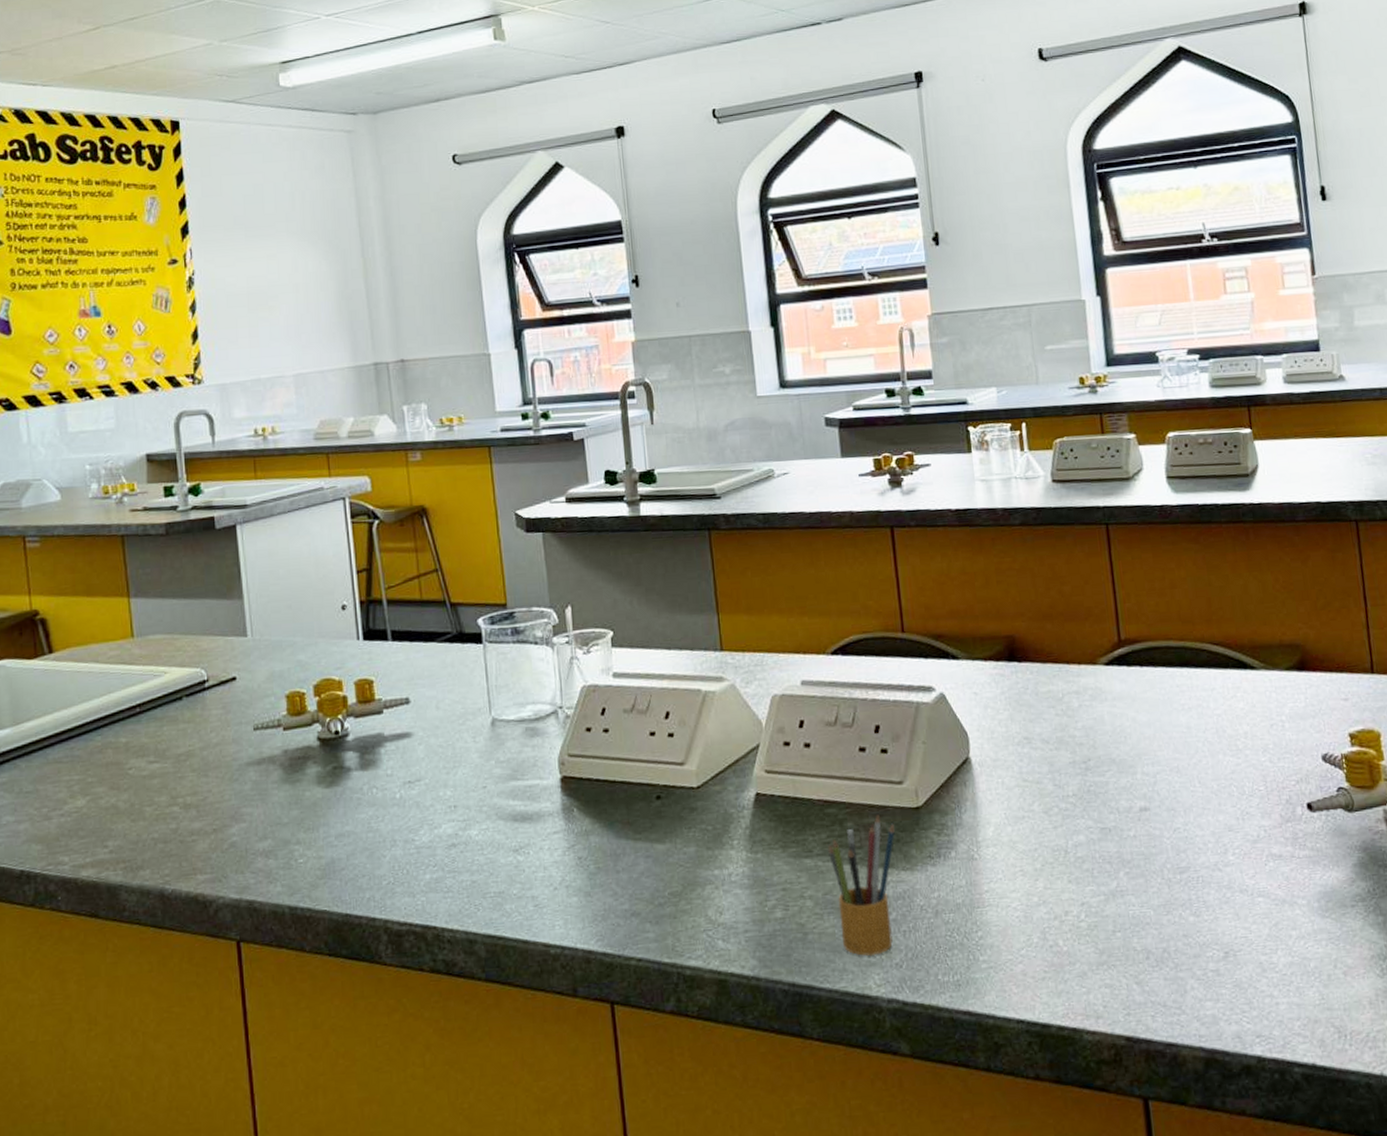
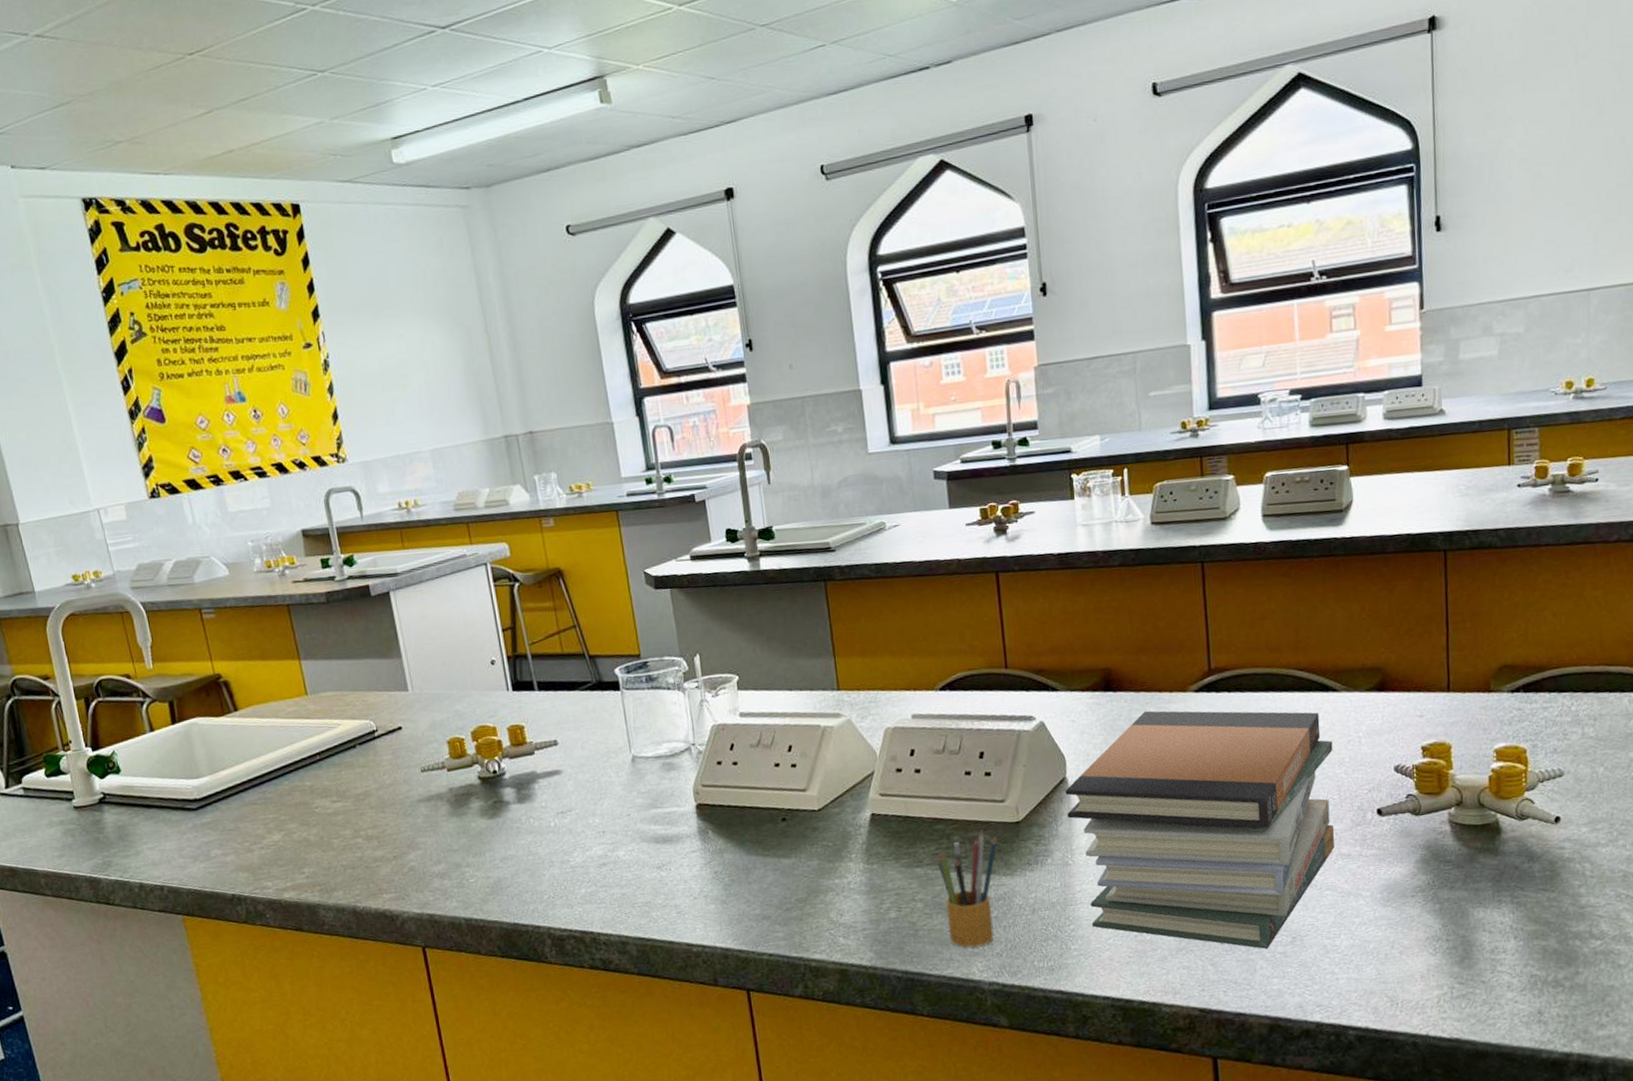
book stack: none [969,684,1264,965] -> present [1065,710,1335,949]

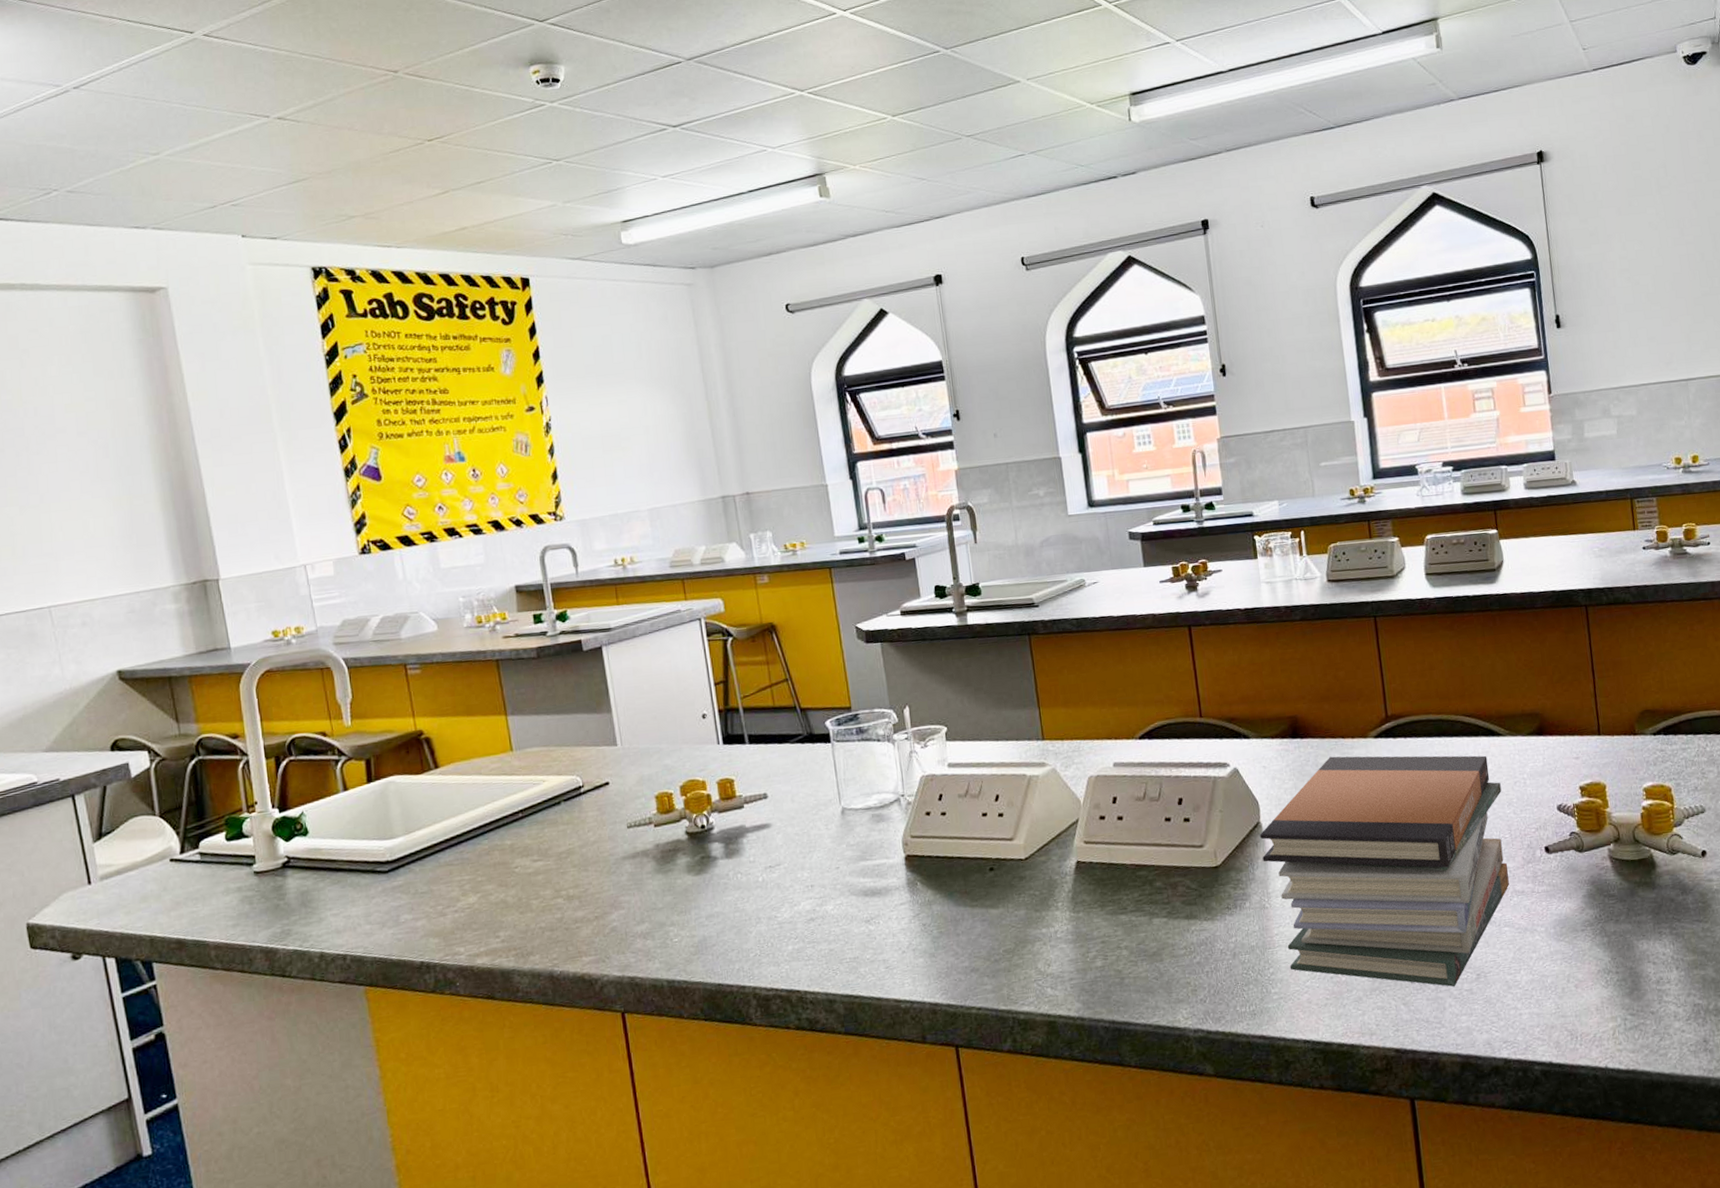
pencil box: present [936,827,997,948] -> none [1140,873,1198,995]

